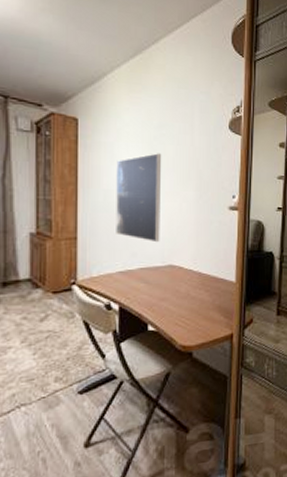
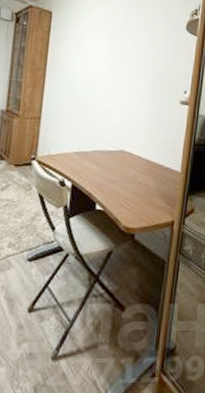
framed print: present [116,153,162,243] -> none [75,47,123,129]

